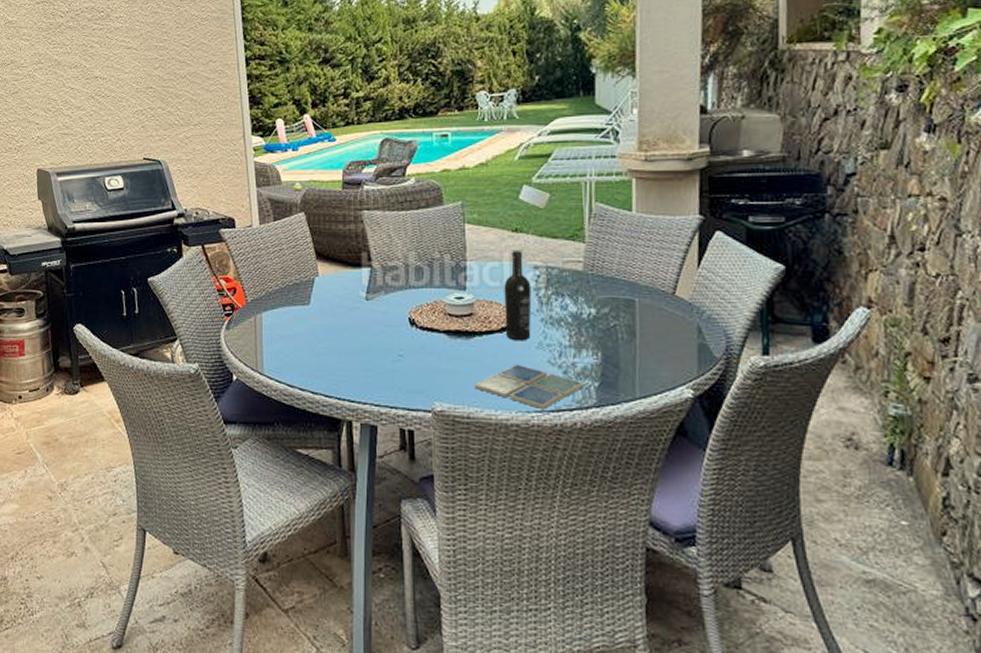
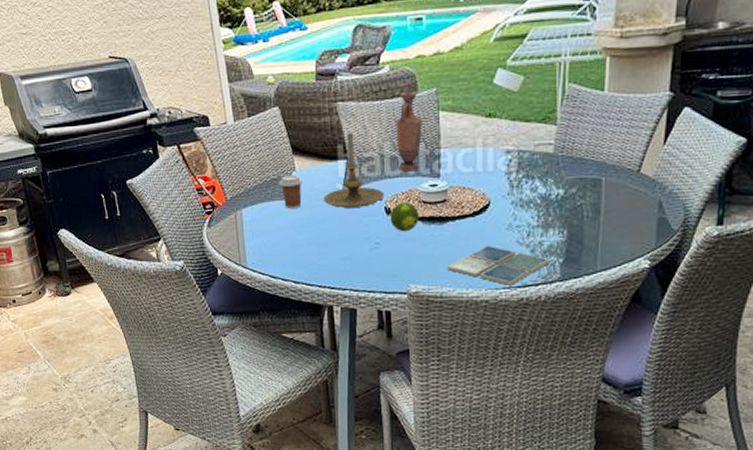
coffee cup: none [302,280,325,314] -> present [279,175,302,208]
candle holder: none [346,241,408,317] -> present [323,133,384,208]
fruit: none [414,314,445,345] -> present [390,203,420,232]
vase: none [421,204,448,283] -> present [396,92,422,172]
wine bottle: present [504,251,532,341] -> none [476,136,503,224]

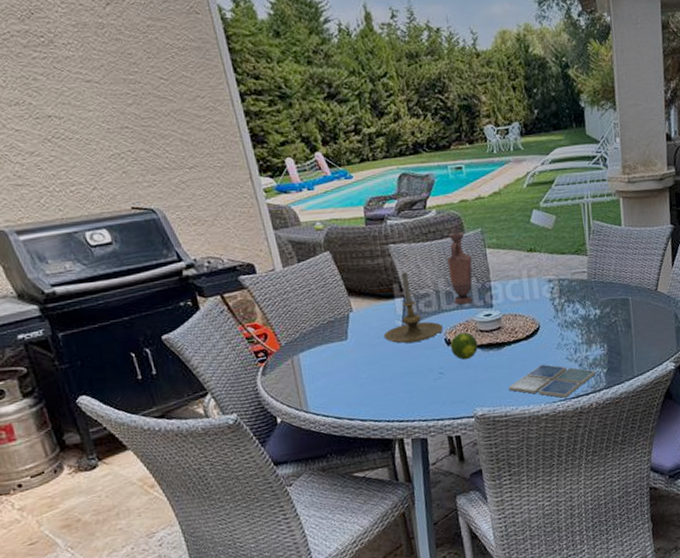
coffee cup: present [279,175,302,208] -> none [337,315,362,349]

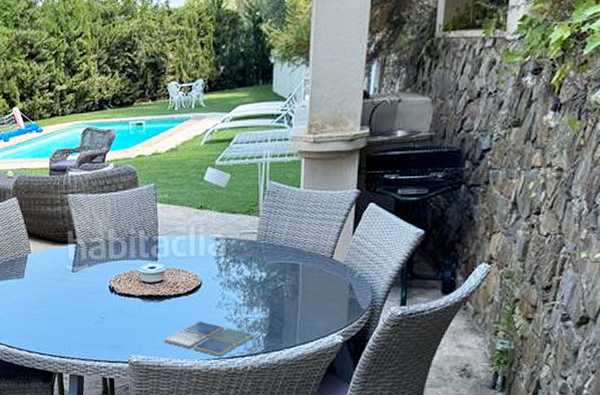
candle holder: present [383,272,443,344] -> none [55,221,108,286]
vase: present [447,232,473,305] -> none [119,186,142,255]
fruit: present [450,332,478,360] -> none [114,282,140,308]

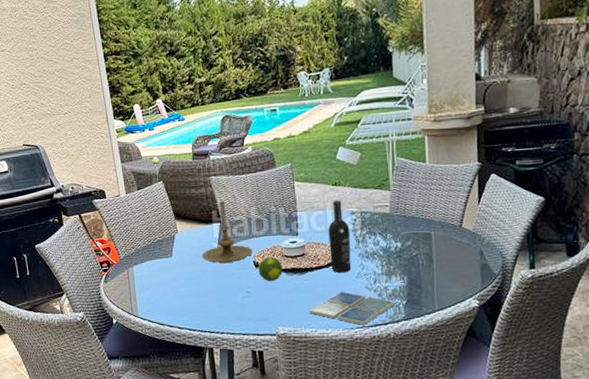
candle holder: none [55,221,108,286] -> present [202,201,252,263]
fruit: none [114,282,140,308] -> present [258,257,283,282]
wine bottle: none [190,225,213,302] -> present [328,200,352,273]

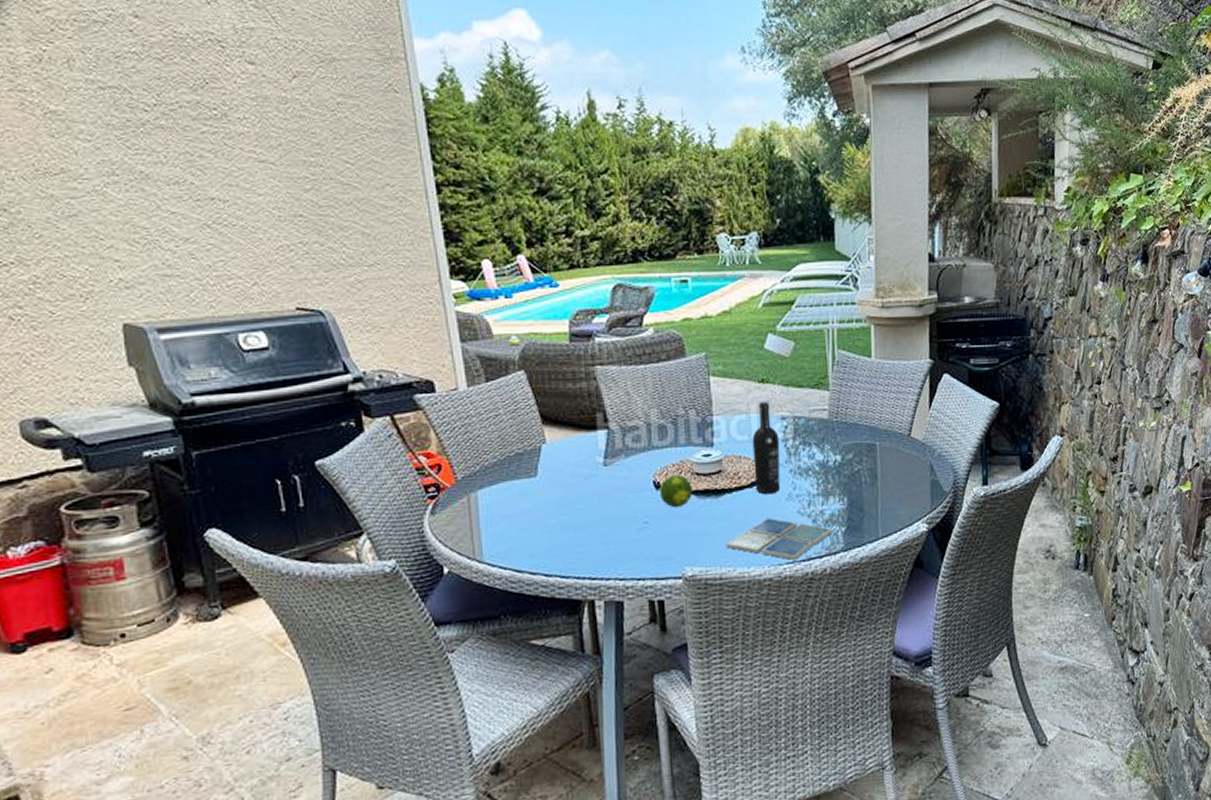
candle holder: present [202,201,252,263] -> none [580,400,652,484]

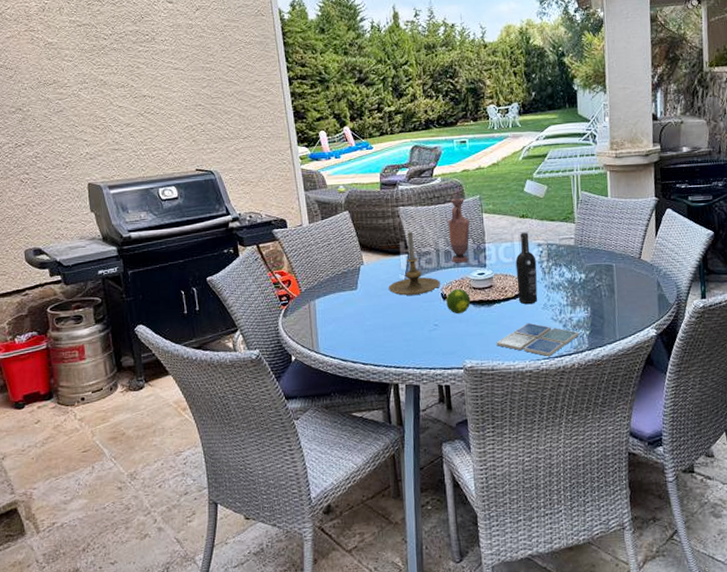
candle holder: none [580,400,652,484] -> present [388,232,440,296]
vase: none [663,356,692,441] -> present [448,198,470,263]

